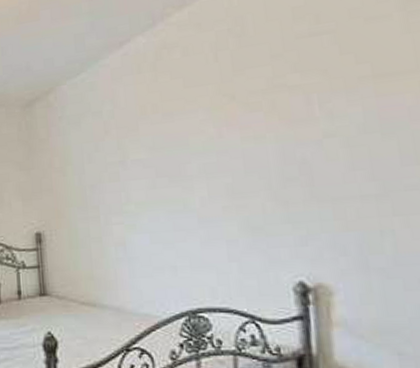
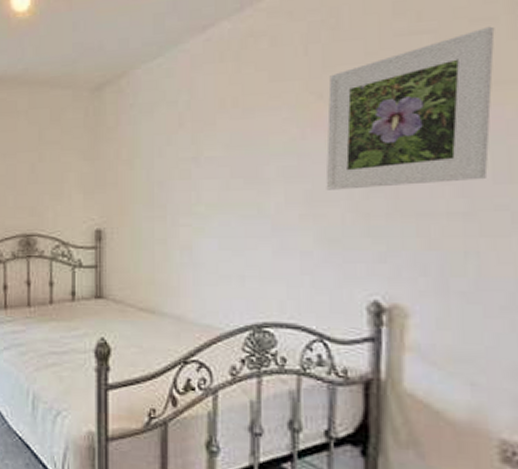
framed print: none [239,23,395,183] -> present [326,26,495,190]

